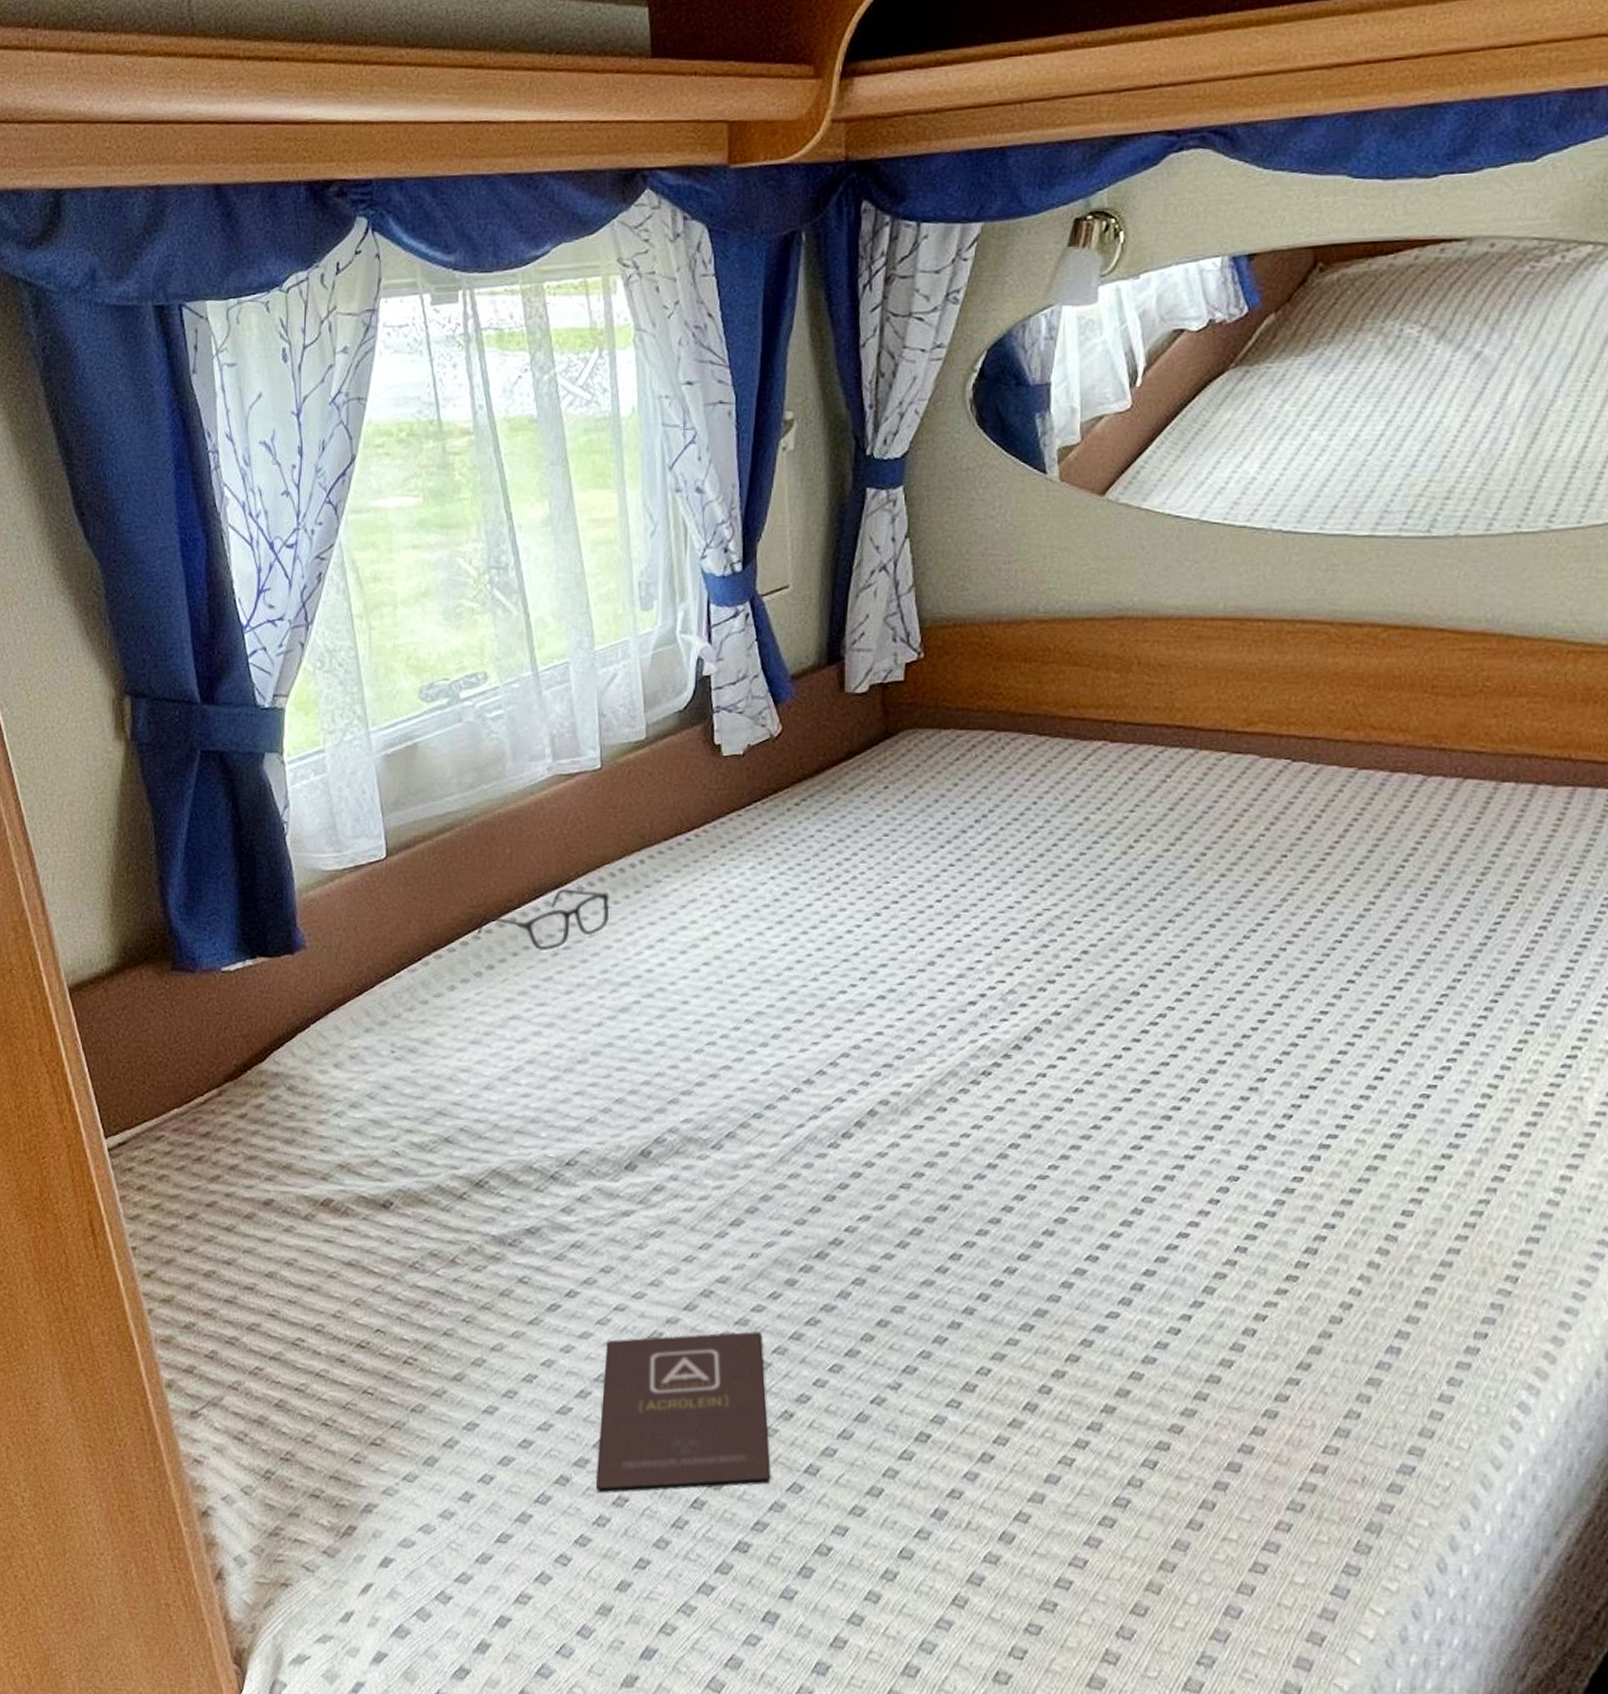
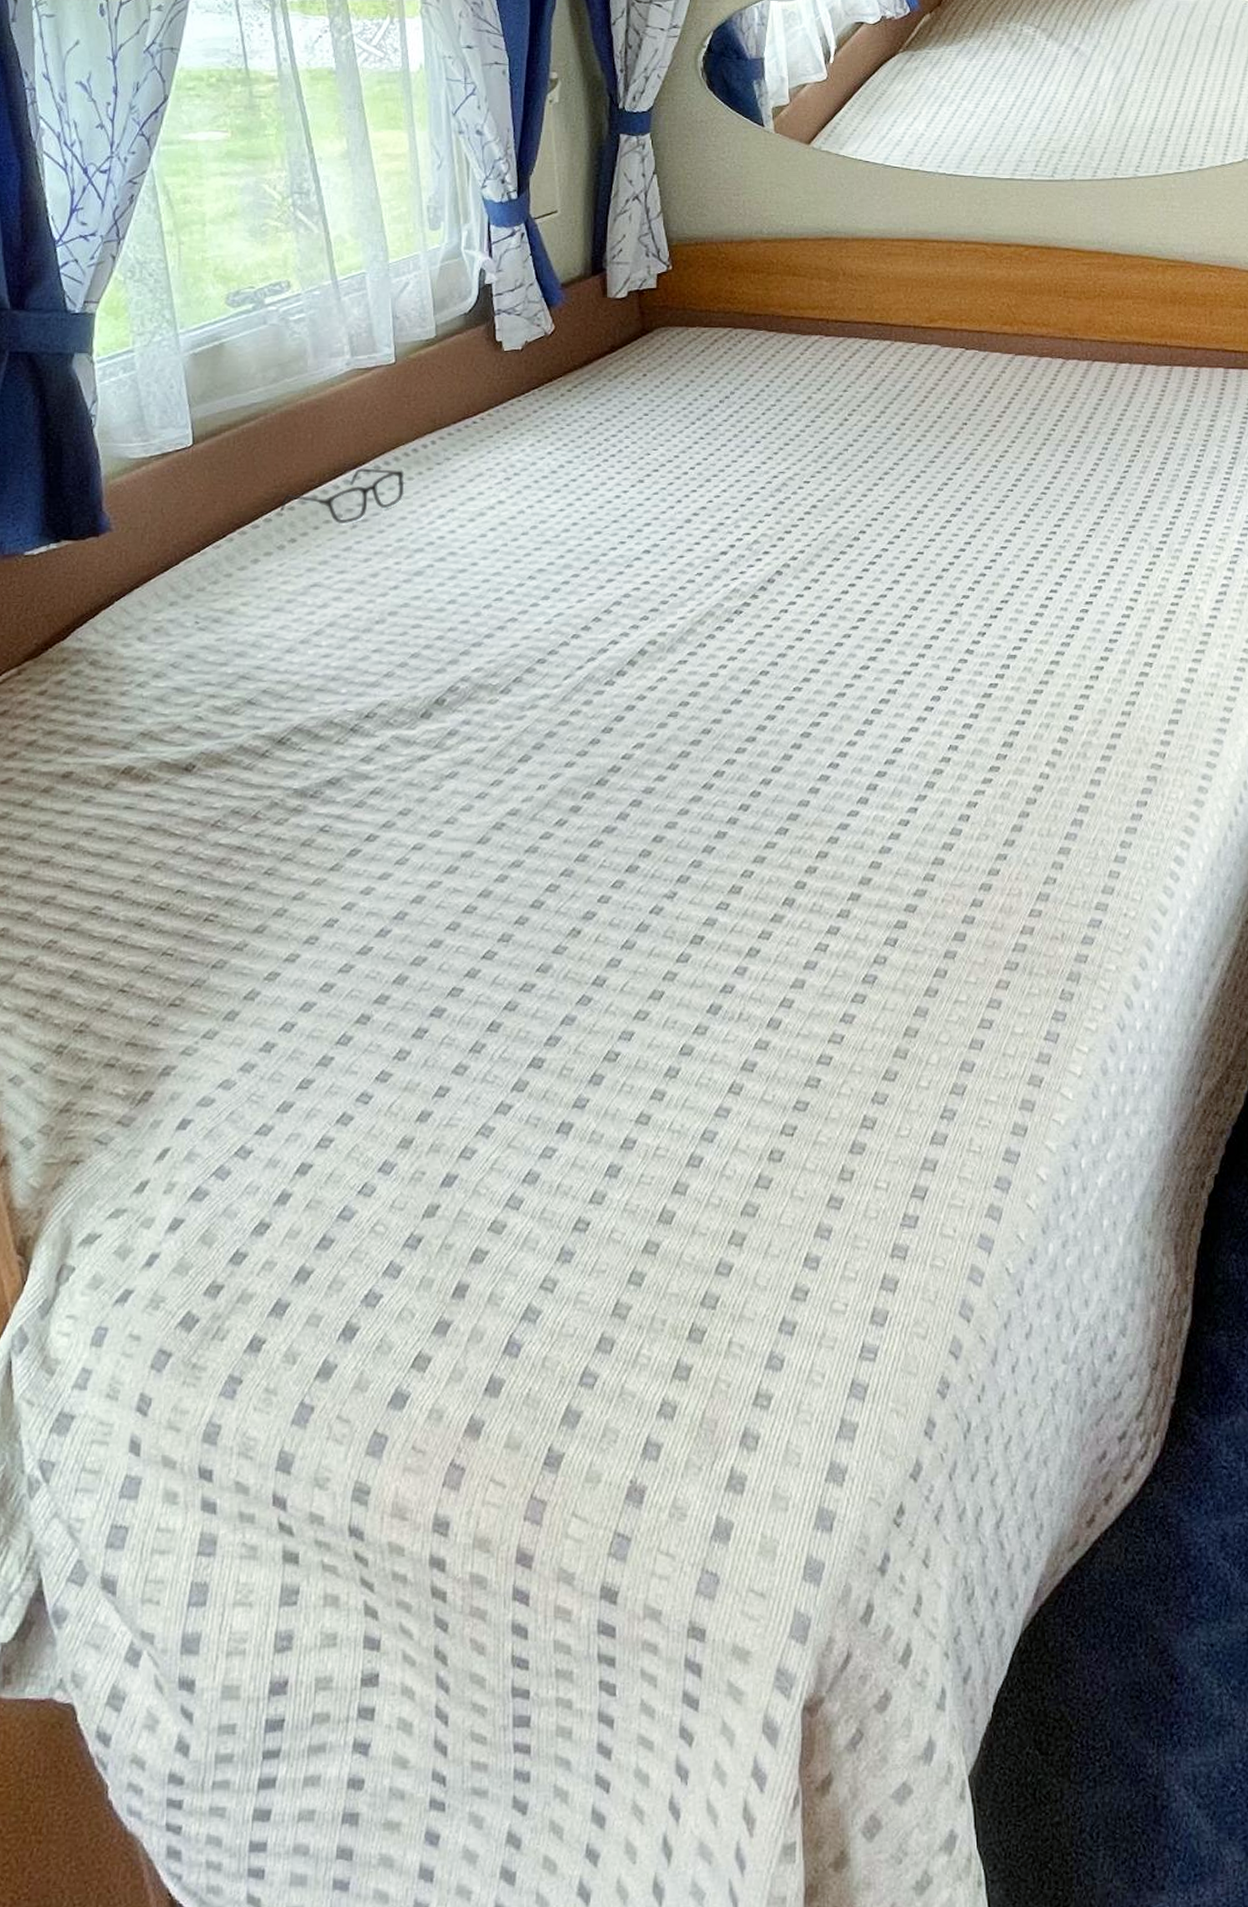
book: present [596,1330,771,1494] -> none [396,856,562,1028]

